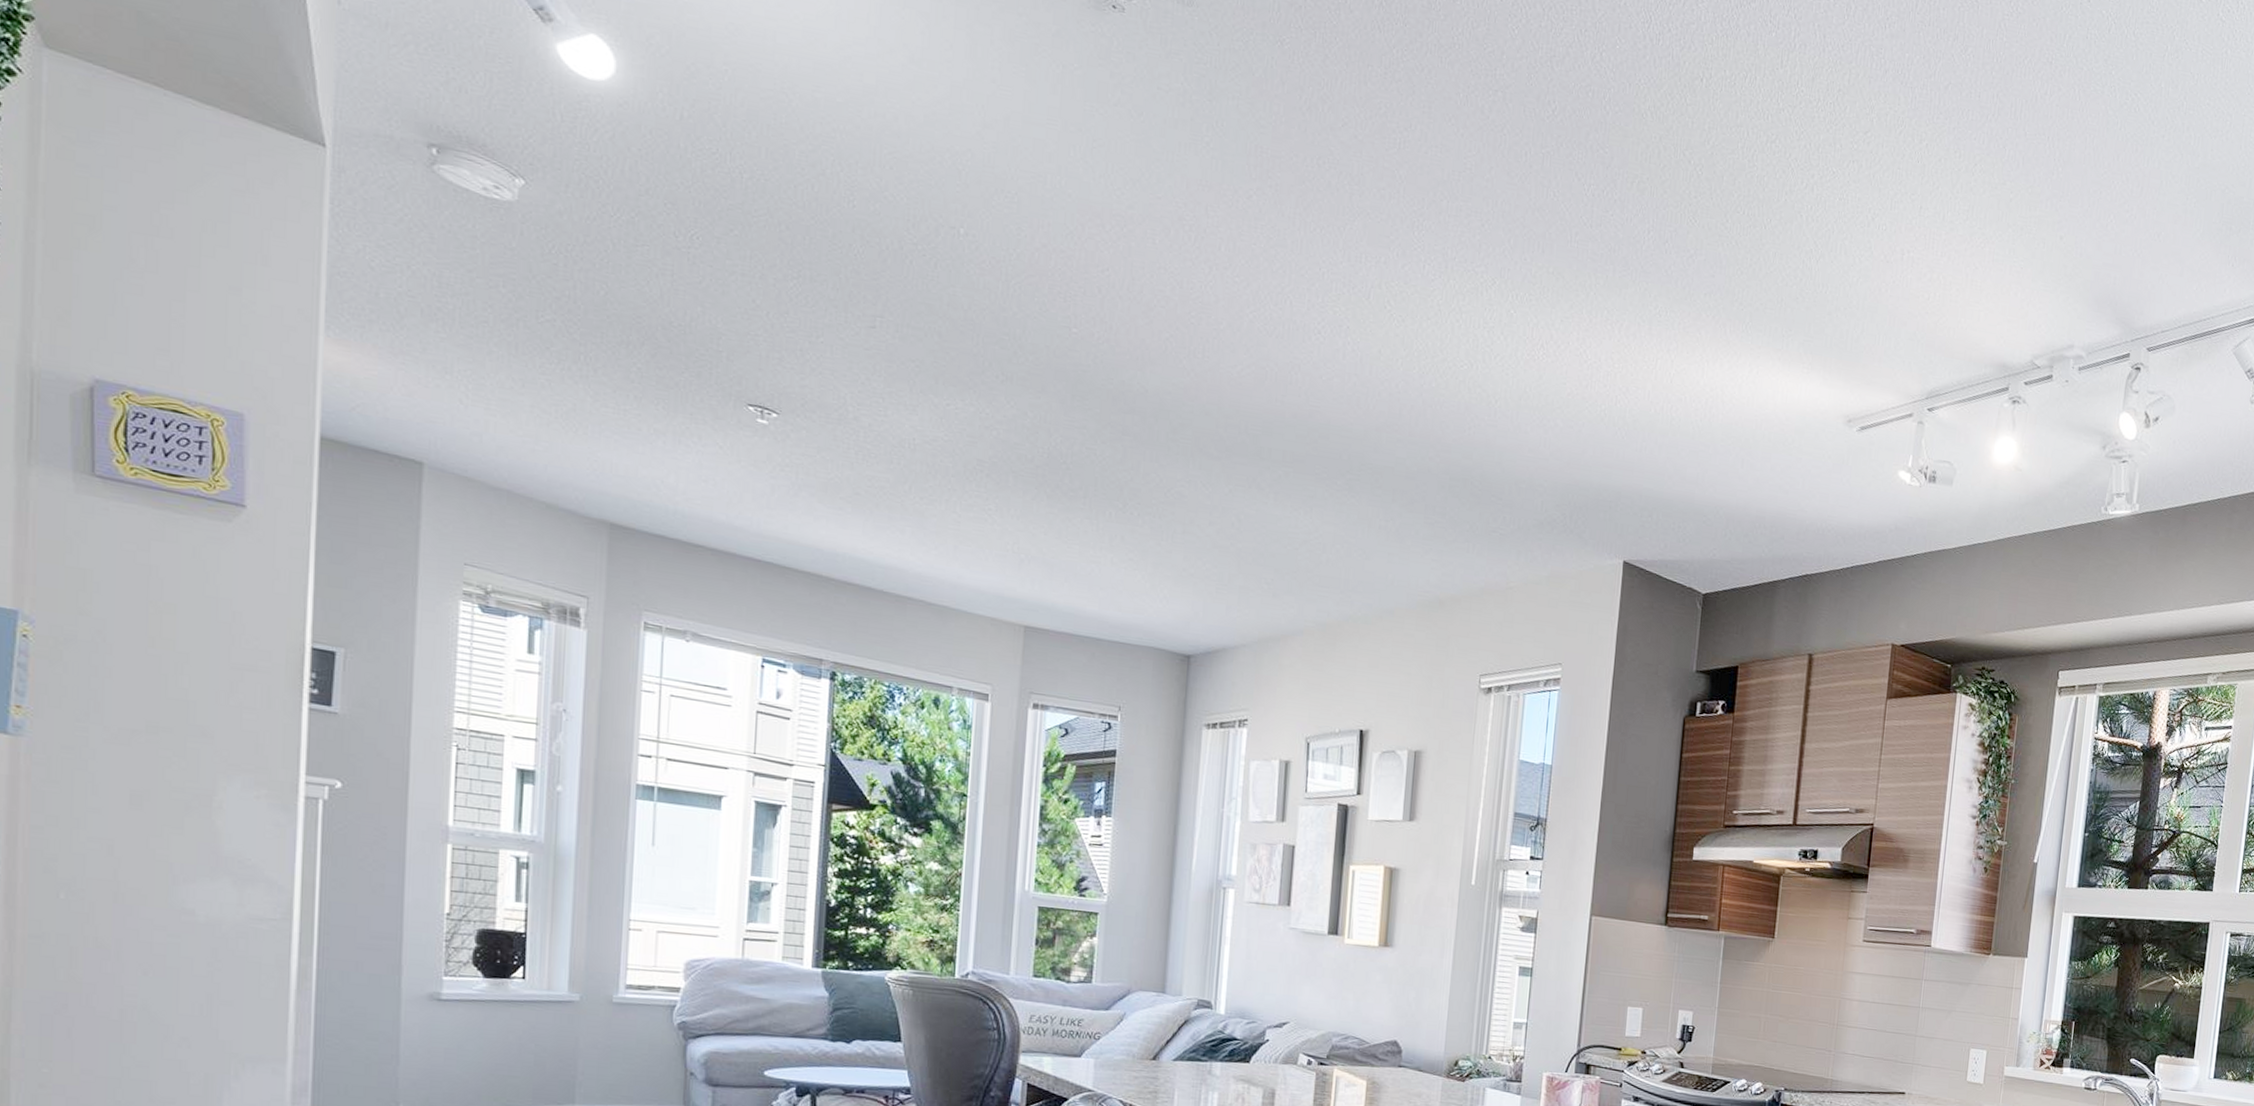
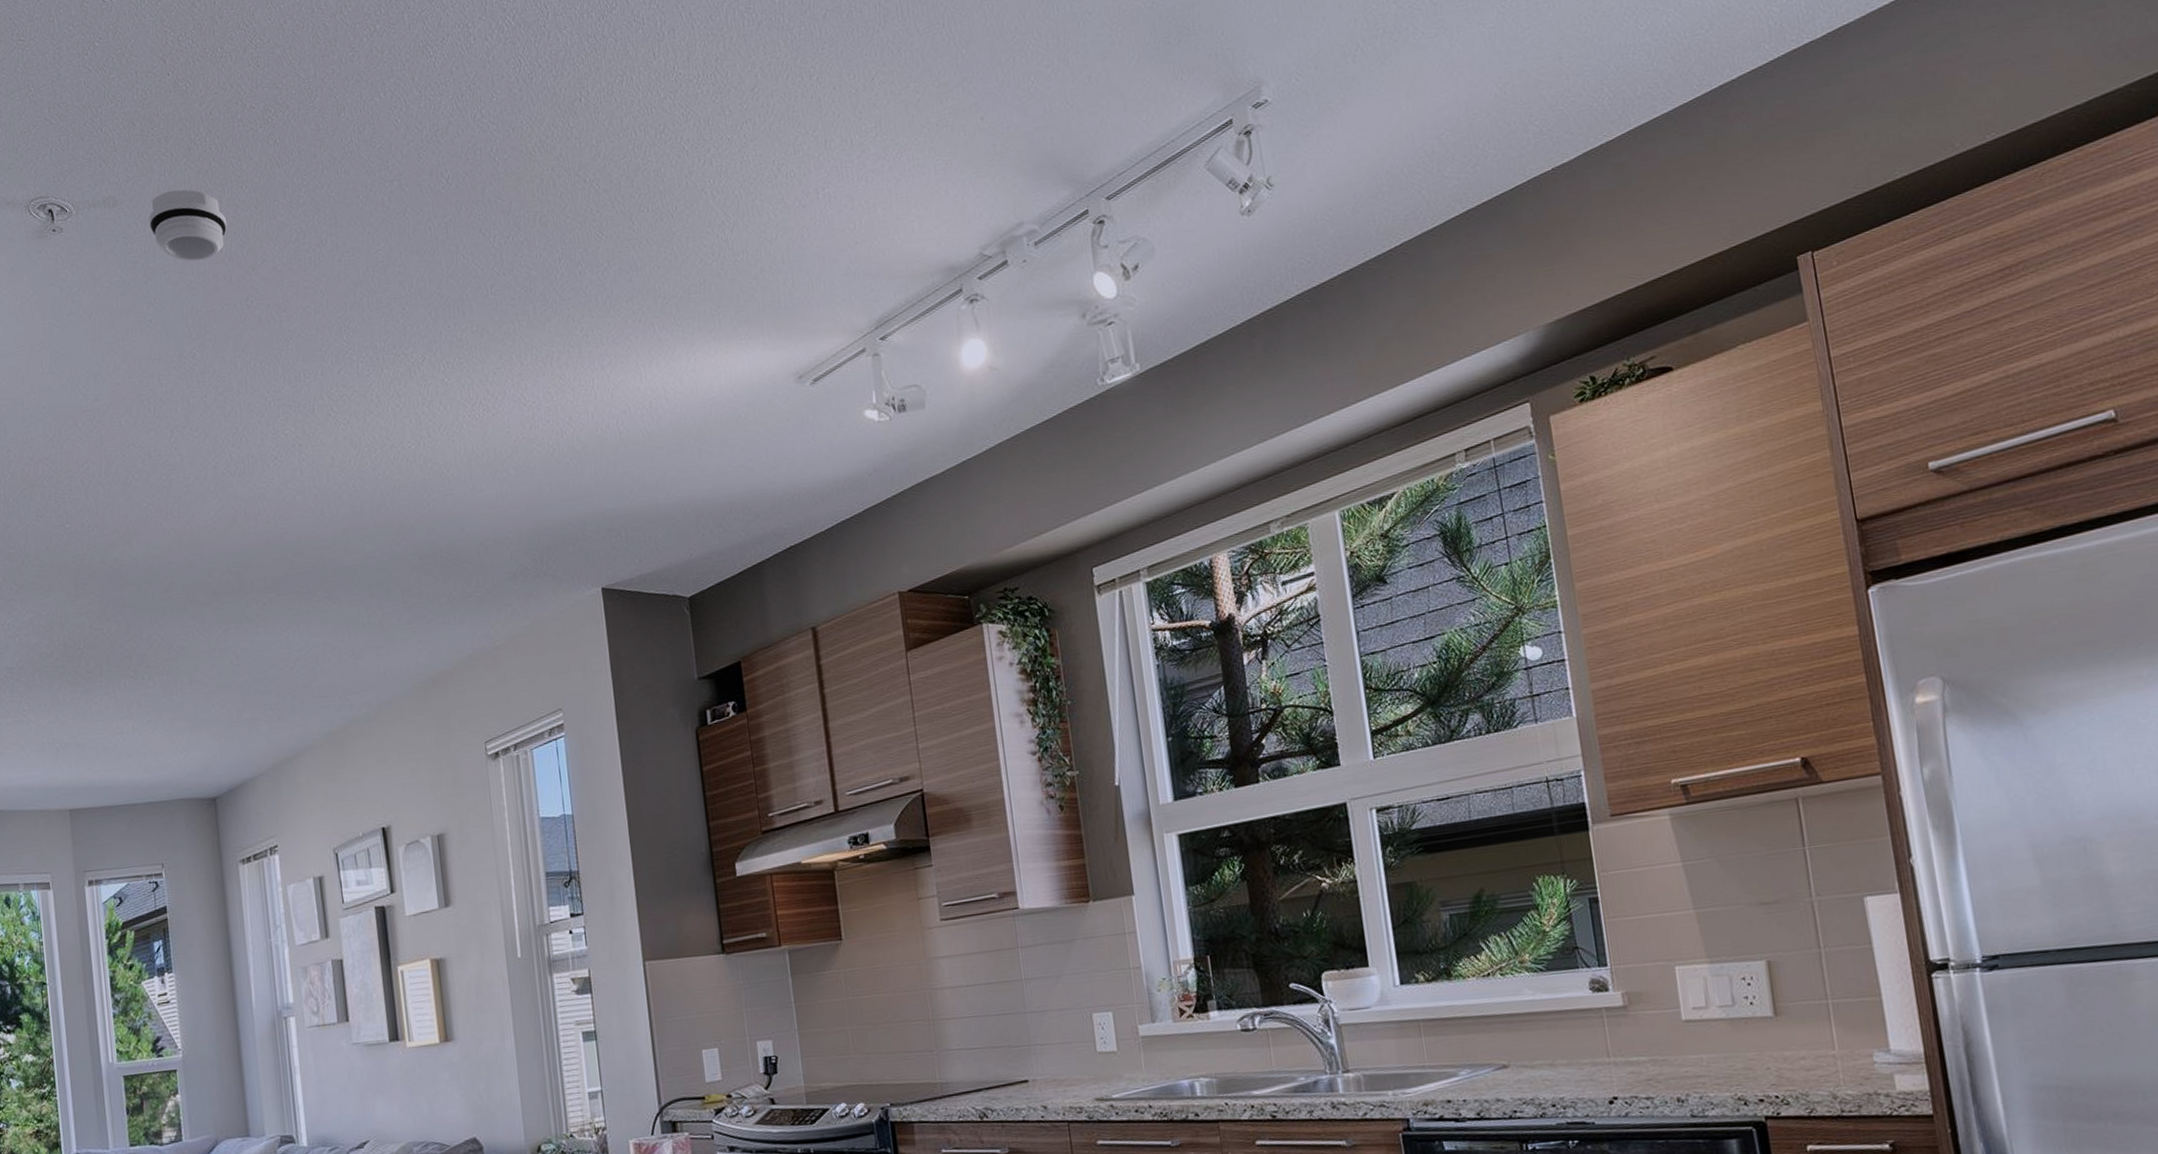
smoke detector: none [1225,11,1313,101] -> present [149,189,228,262]

